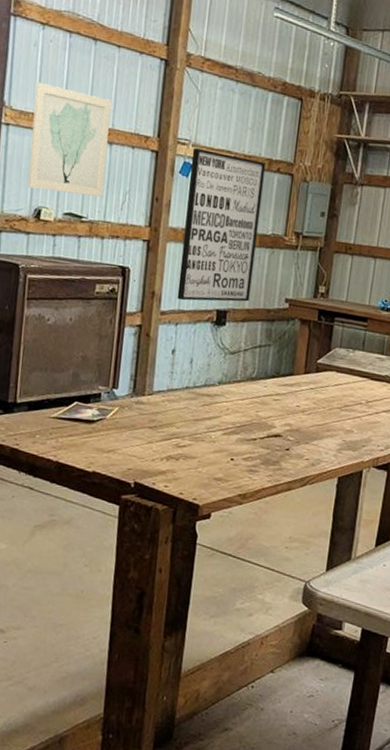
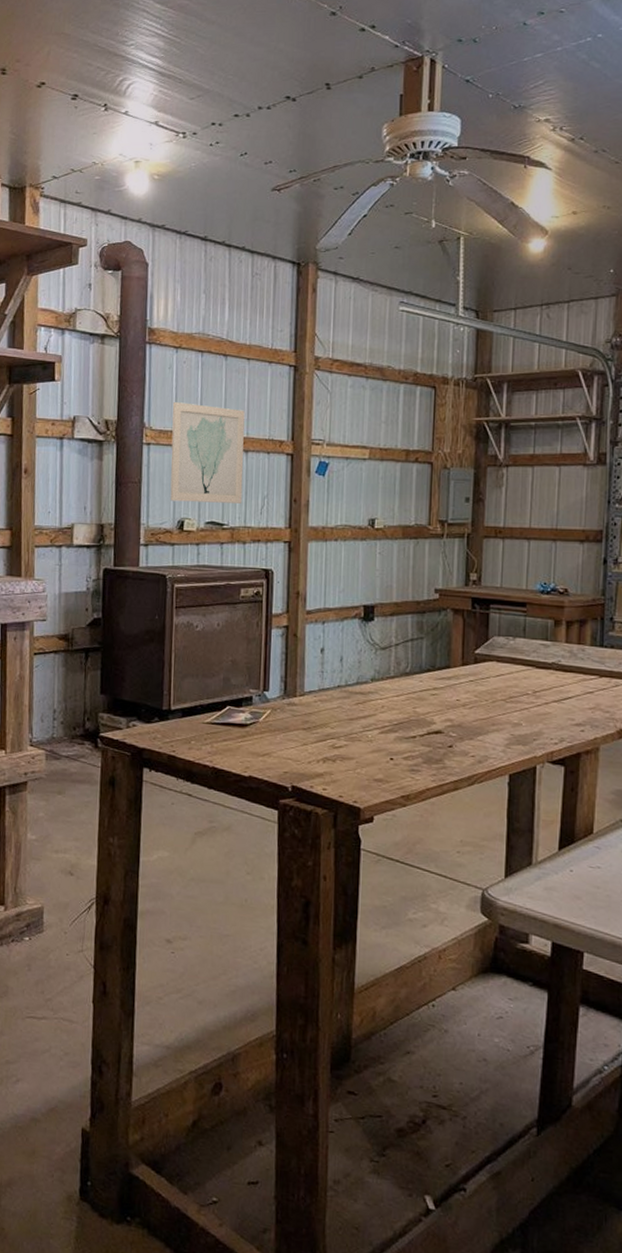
wall art: present [177,147,265,302] -> none [322,446,402,599]

